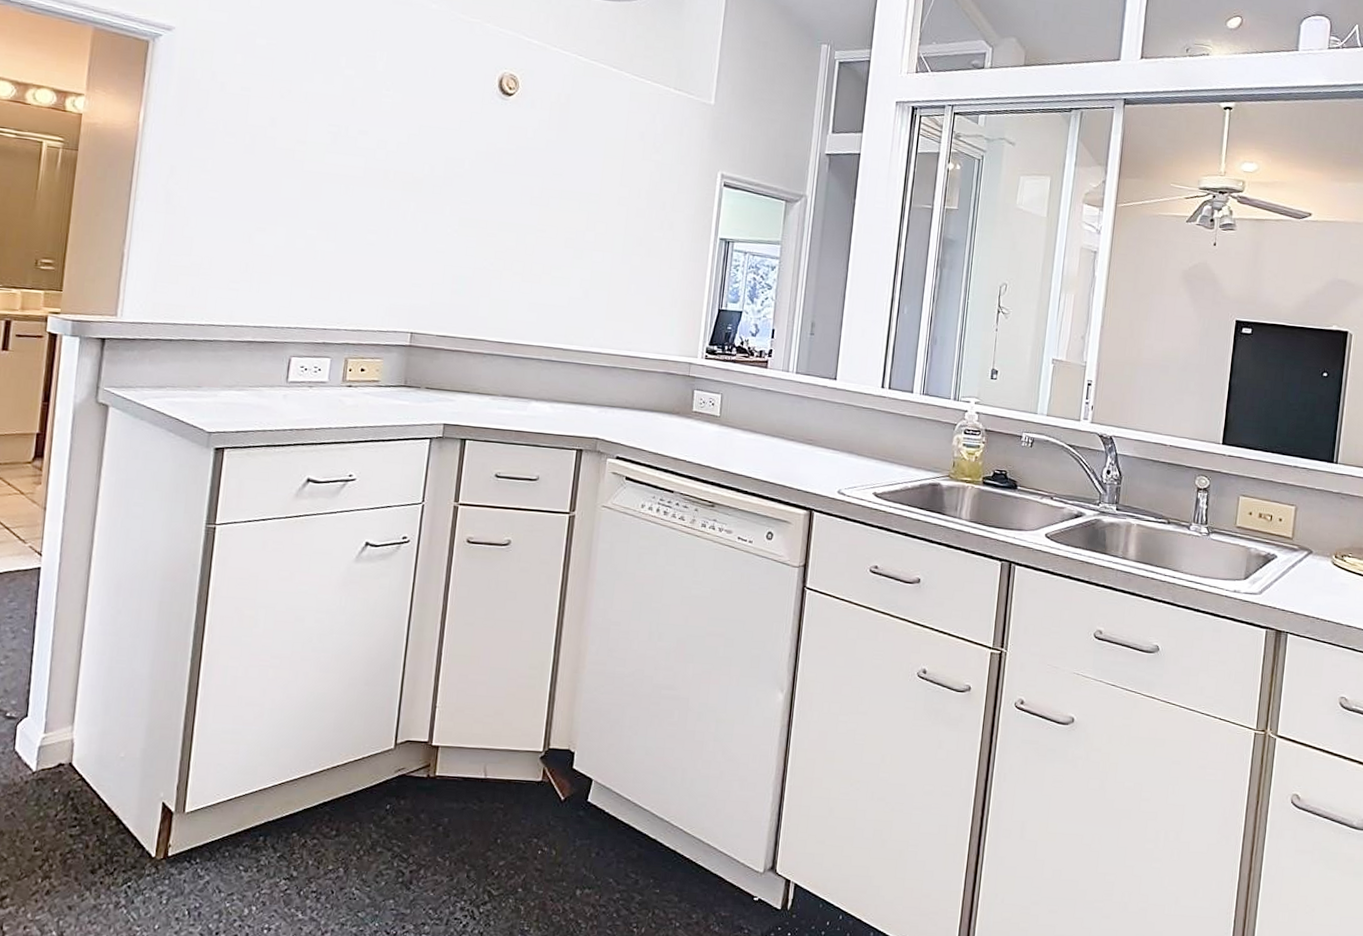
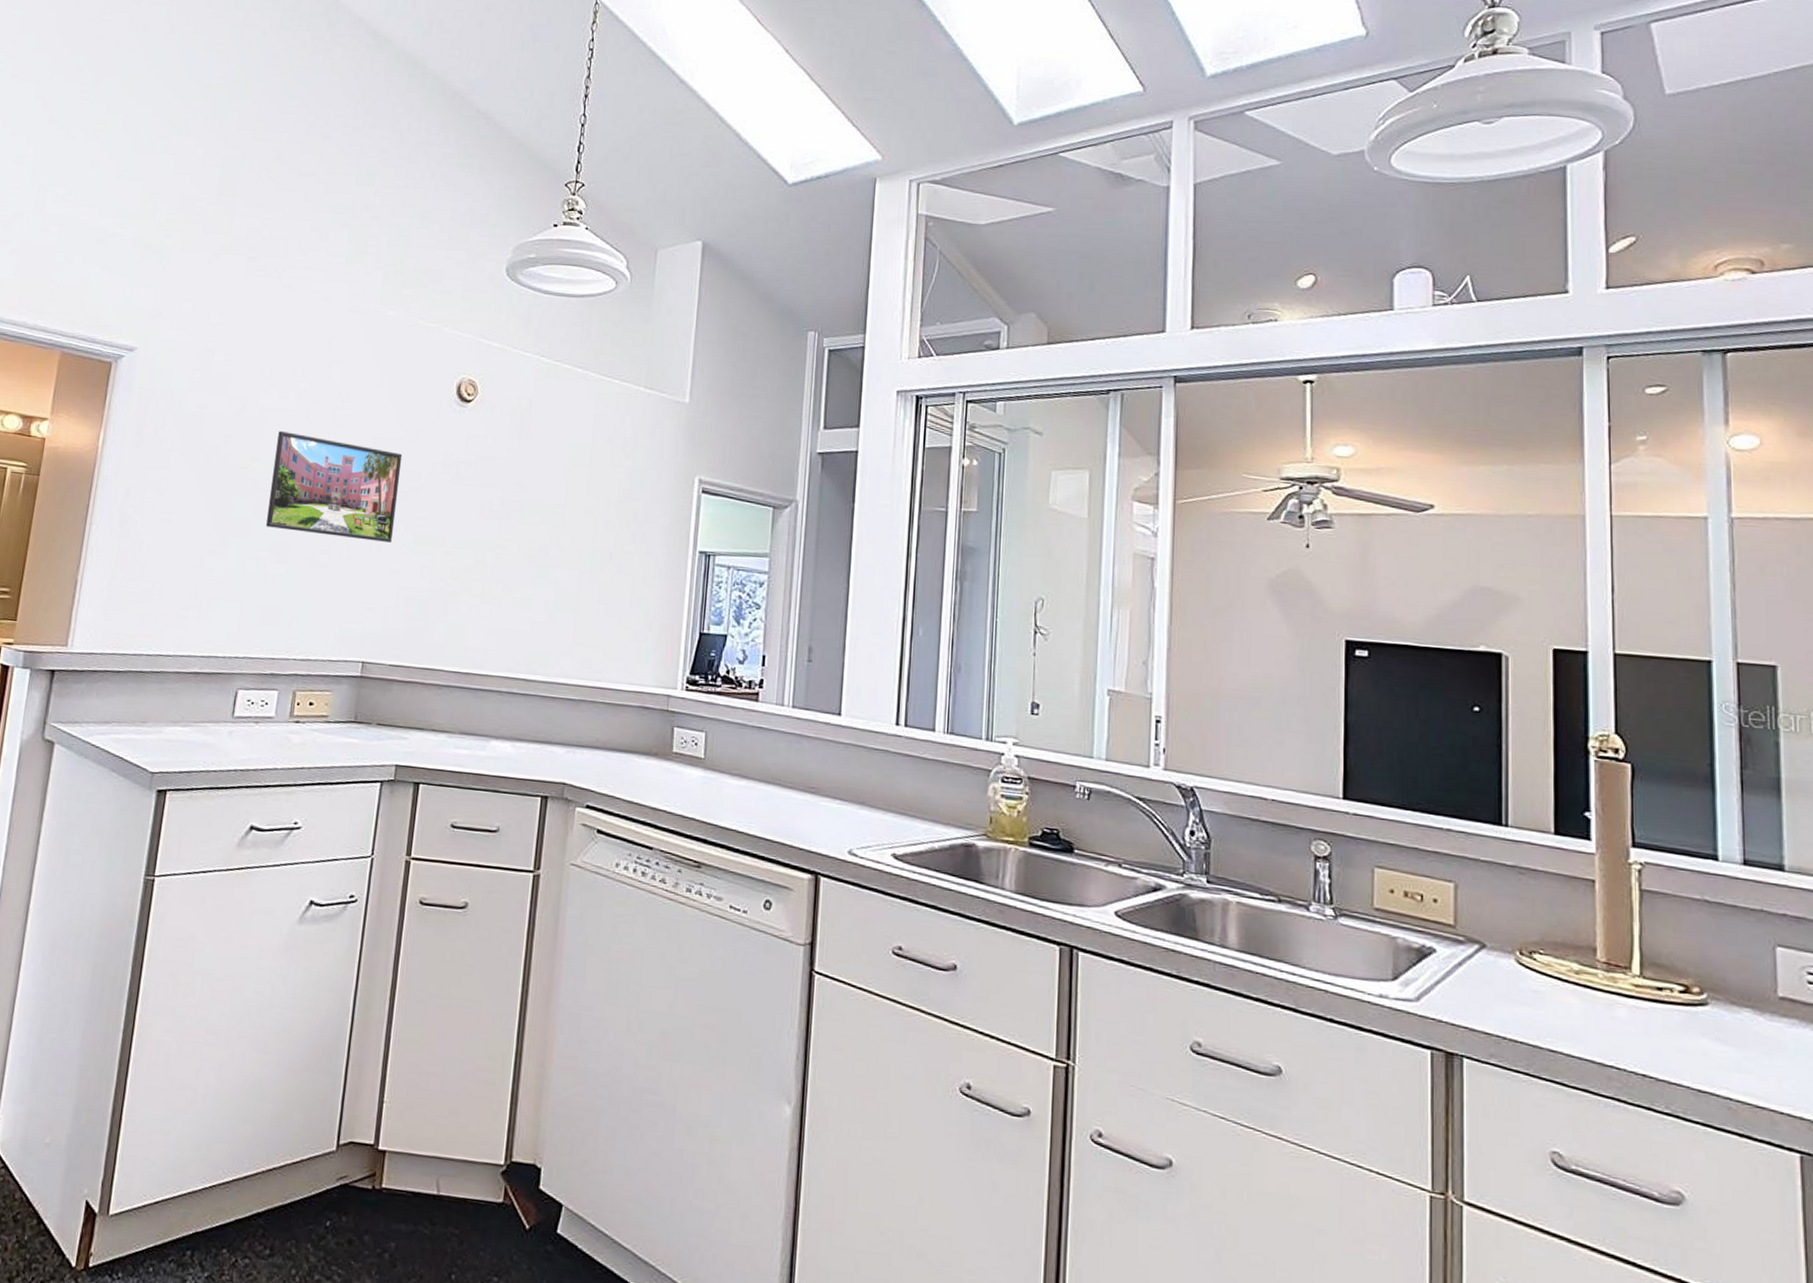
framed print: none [313,116,447,224] -> present [265,431,403,543]

